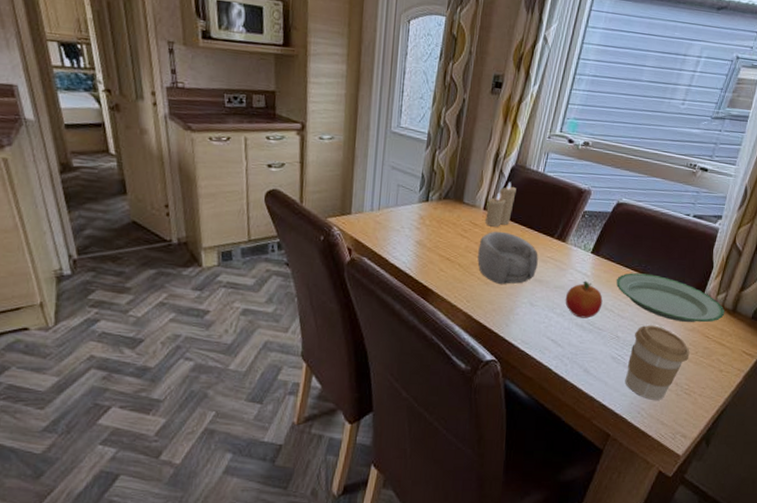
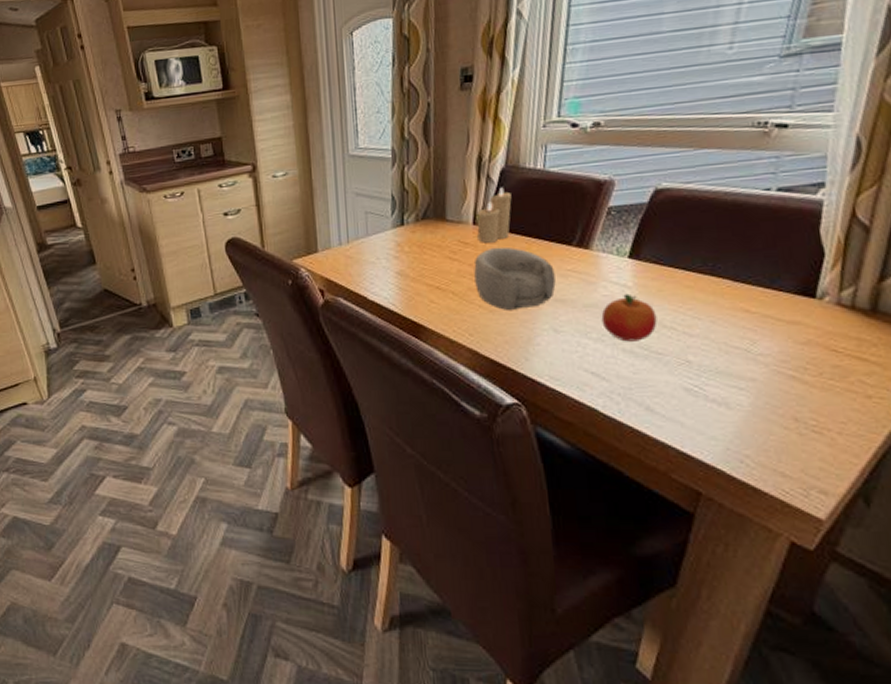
plate: present [616,272,725,323] -> none [671,274,859,333]
coffee cup: present [625,324,690,400] -> none [710,341,810,443]

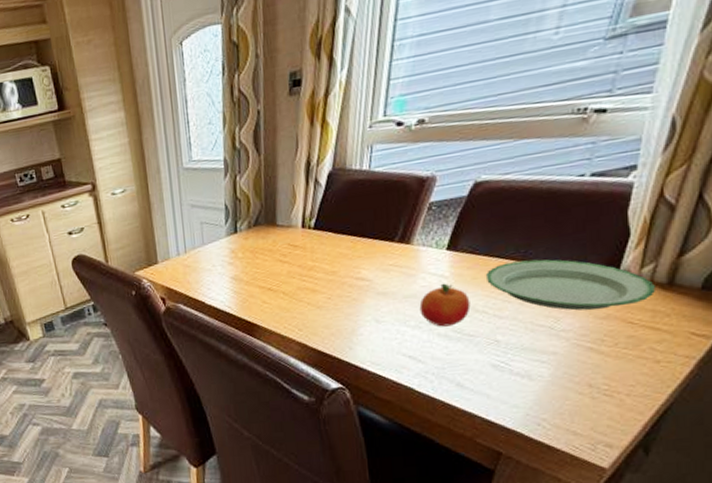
decorative bowl: present [473,246,556,311] -> none [302,247,378,306]
candle: present [477,187,512,243] -> none [305,190,339,245]
plate: none [671,274,859,333] -> present [485,259,657,311]

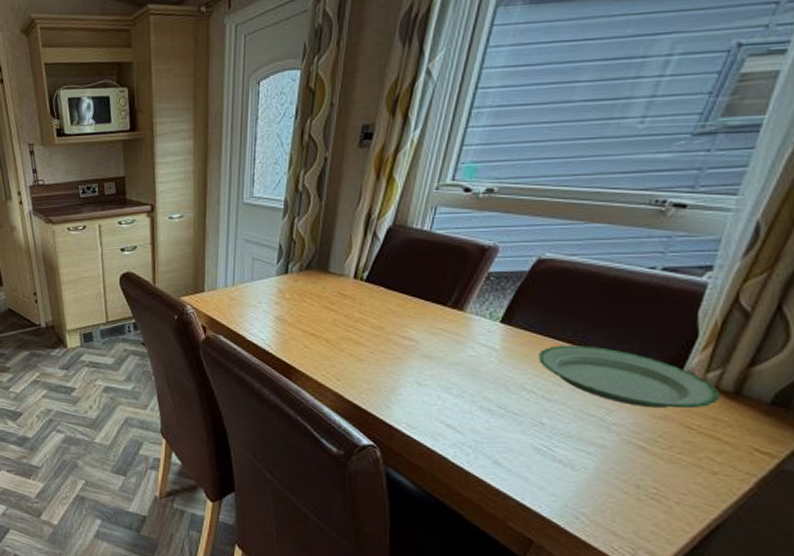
fruit: present [419,283,471,327] -> none [464,356,519,401]

